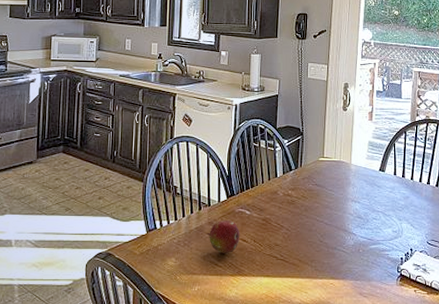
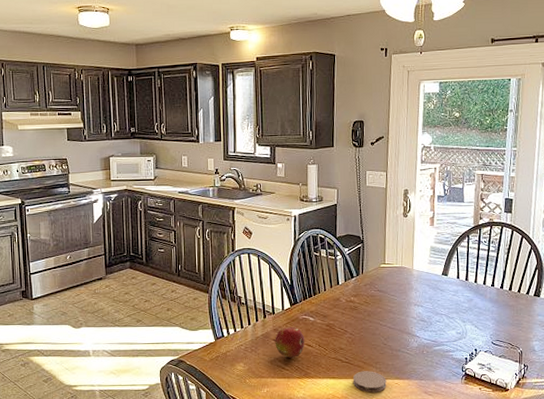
coaster: none [287,269,321,293] -> present [352,371,387,393]

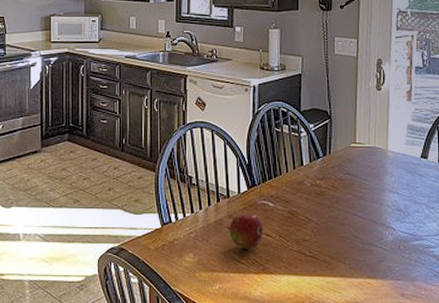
coaster: present [352,371,387,393] -> none [318,267,357,293]

